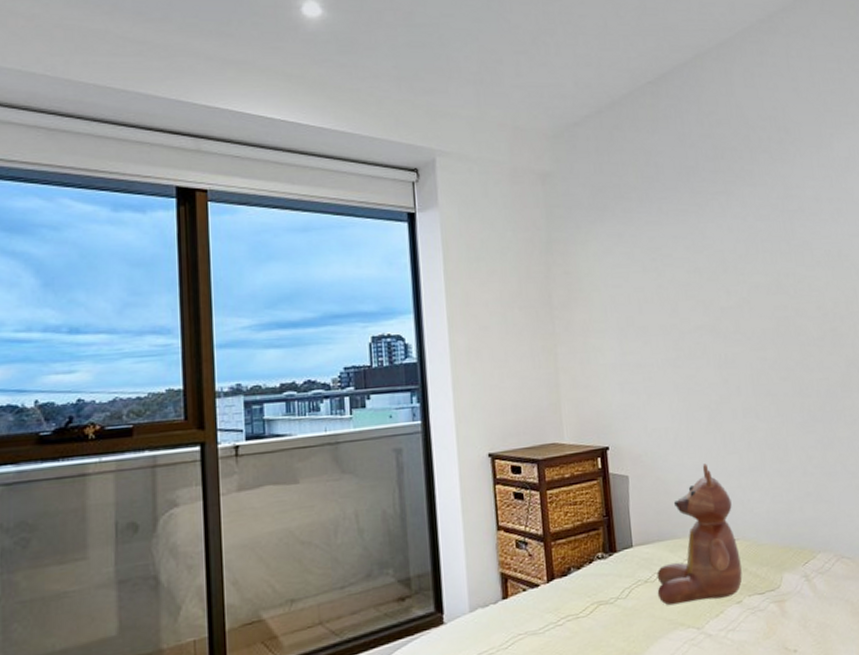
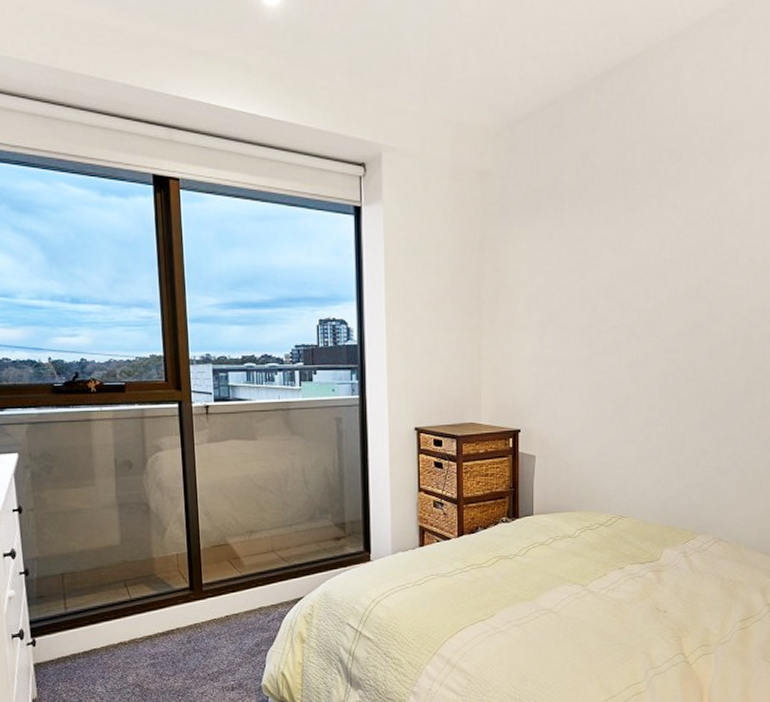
teddy bear: present [657,463,743,606] -> none [550,450,627,565]

